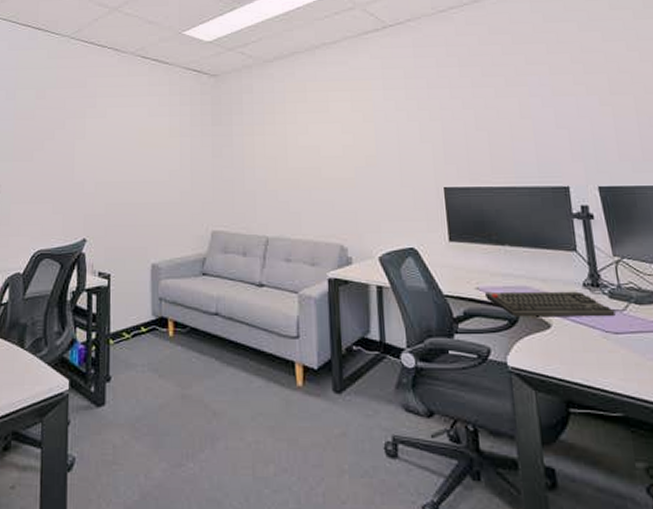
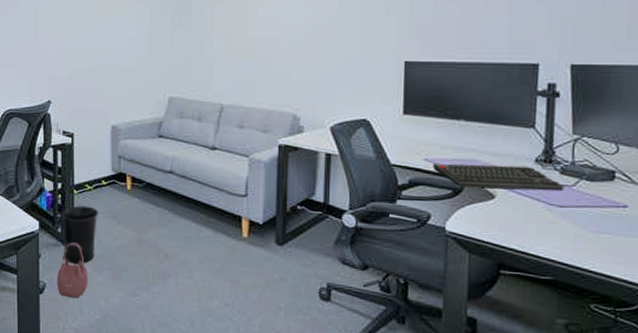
handbag: none [88,403,125,474] -> present [57,242,88,298]
waste bin: none [94,358,137,430] -> present [60,205,99,264]

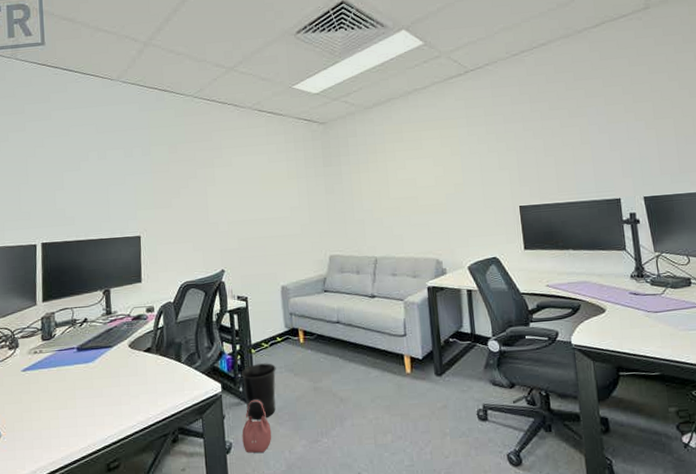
computer keyboard: present [432,163,564,190] -> none [553,282,656,306]

